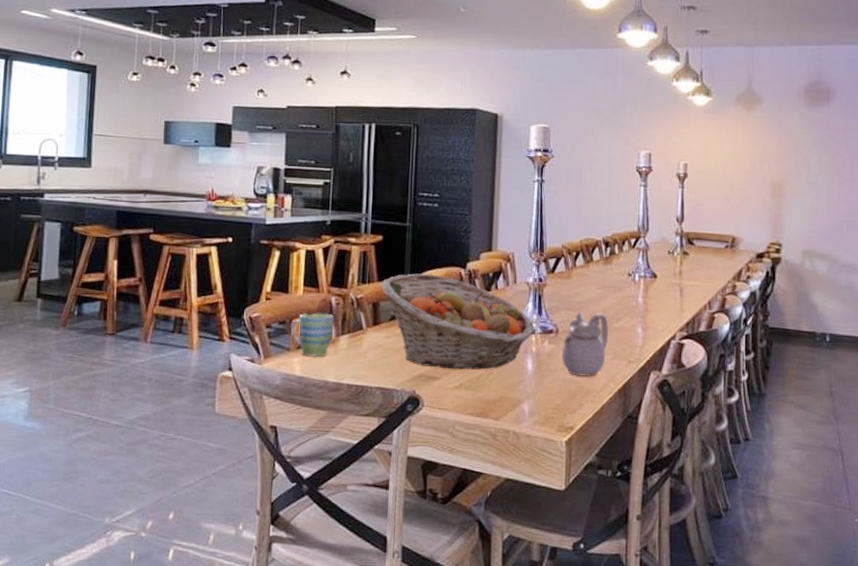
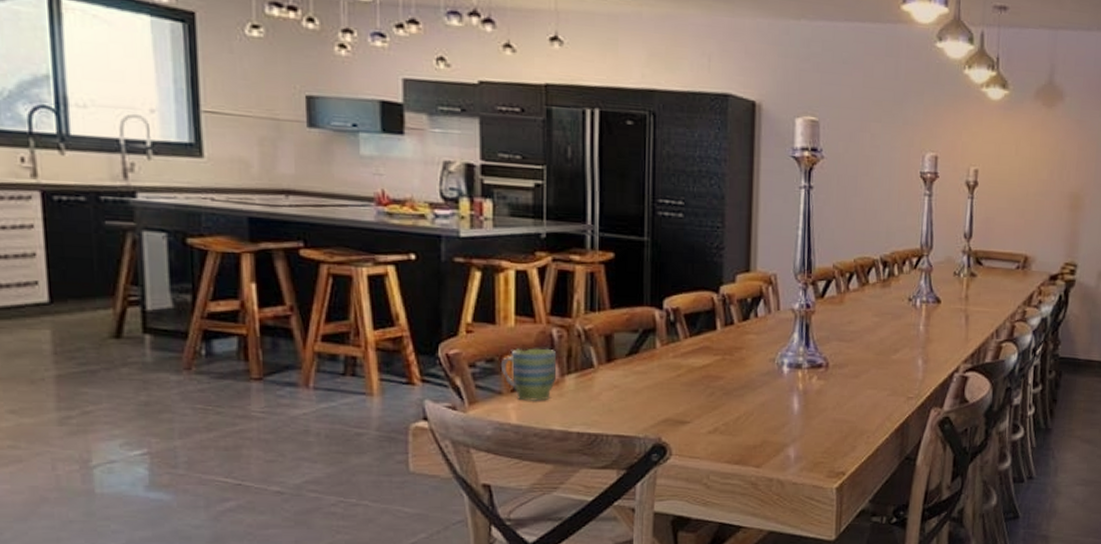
fruit basket: present [381,273,535,370] -> none [615,299,801,412]
teapot: present [561,312,609,377] -> none [832,343,886,416]

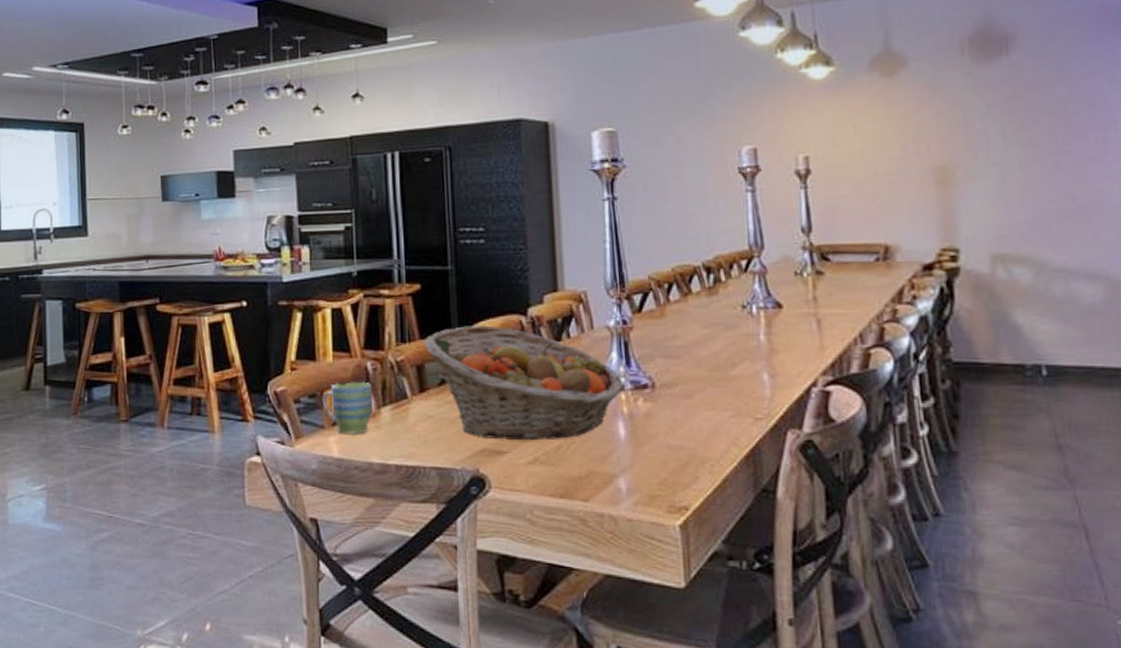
fruit basket: none [615,299,801,412] -> present [424,325,624,441]

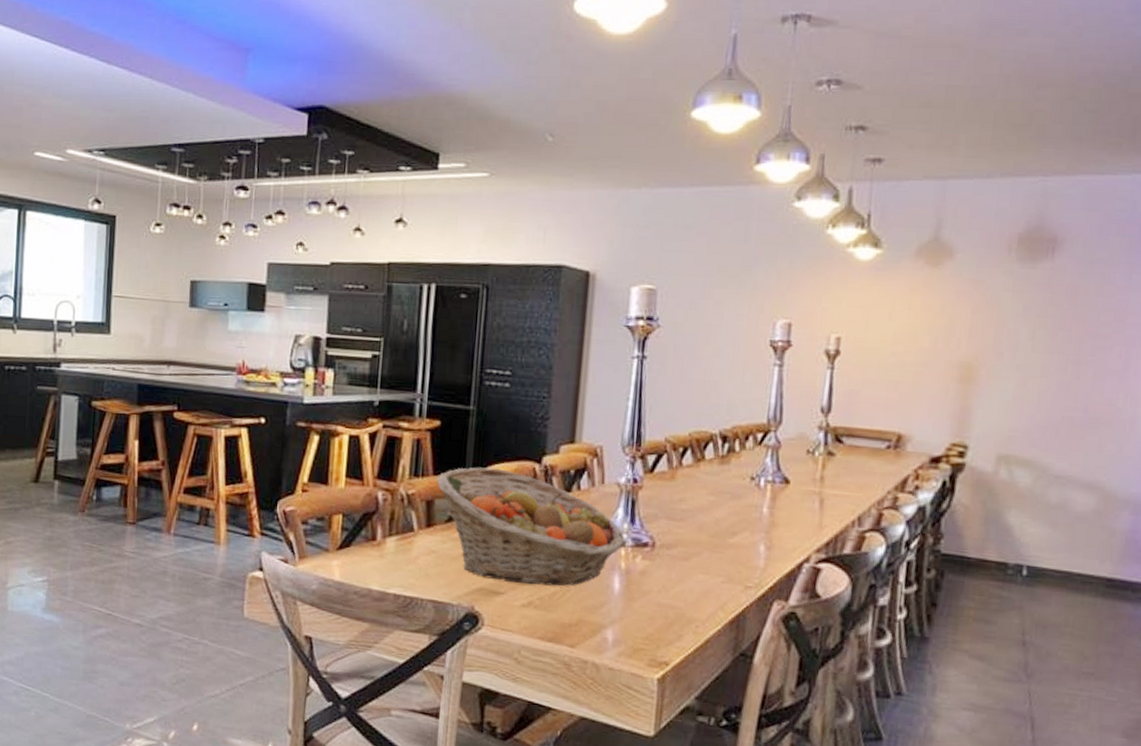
mug: present [321,381,374,434] -> none [329,509,380,561]

